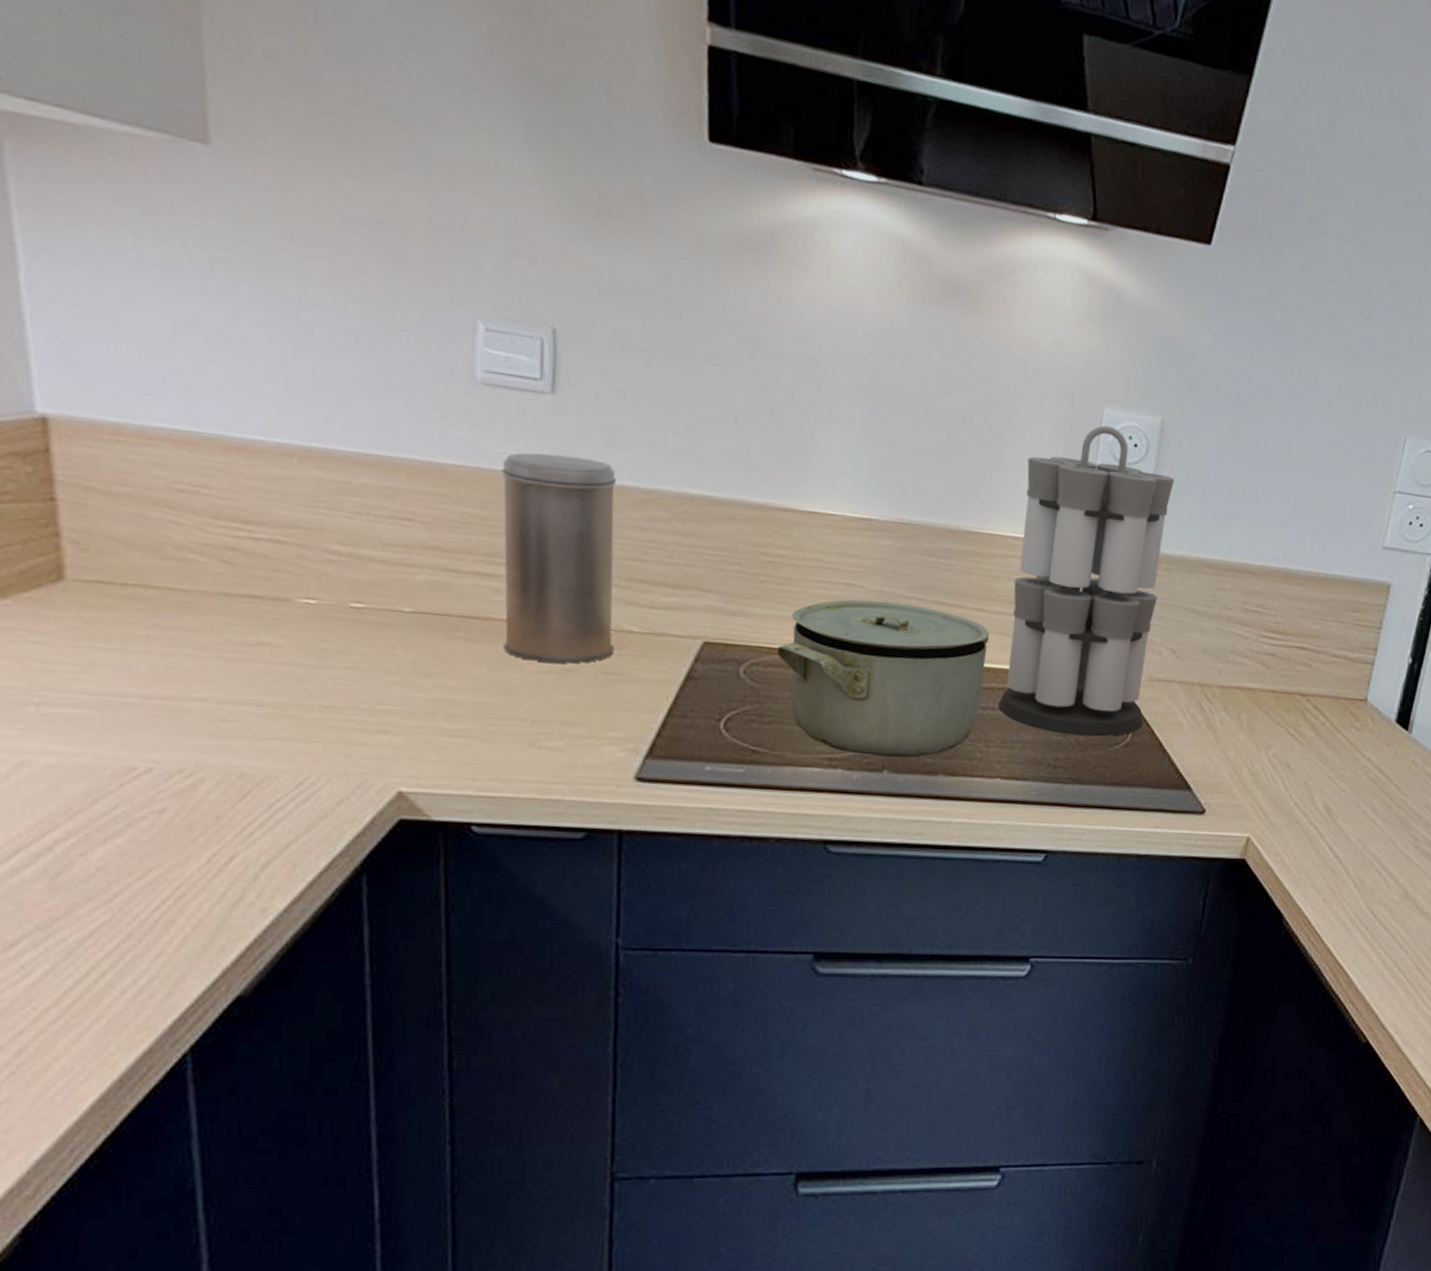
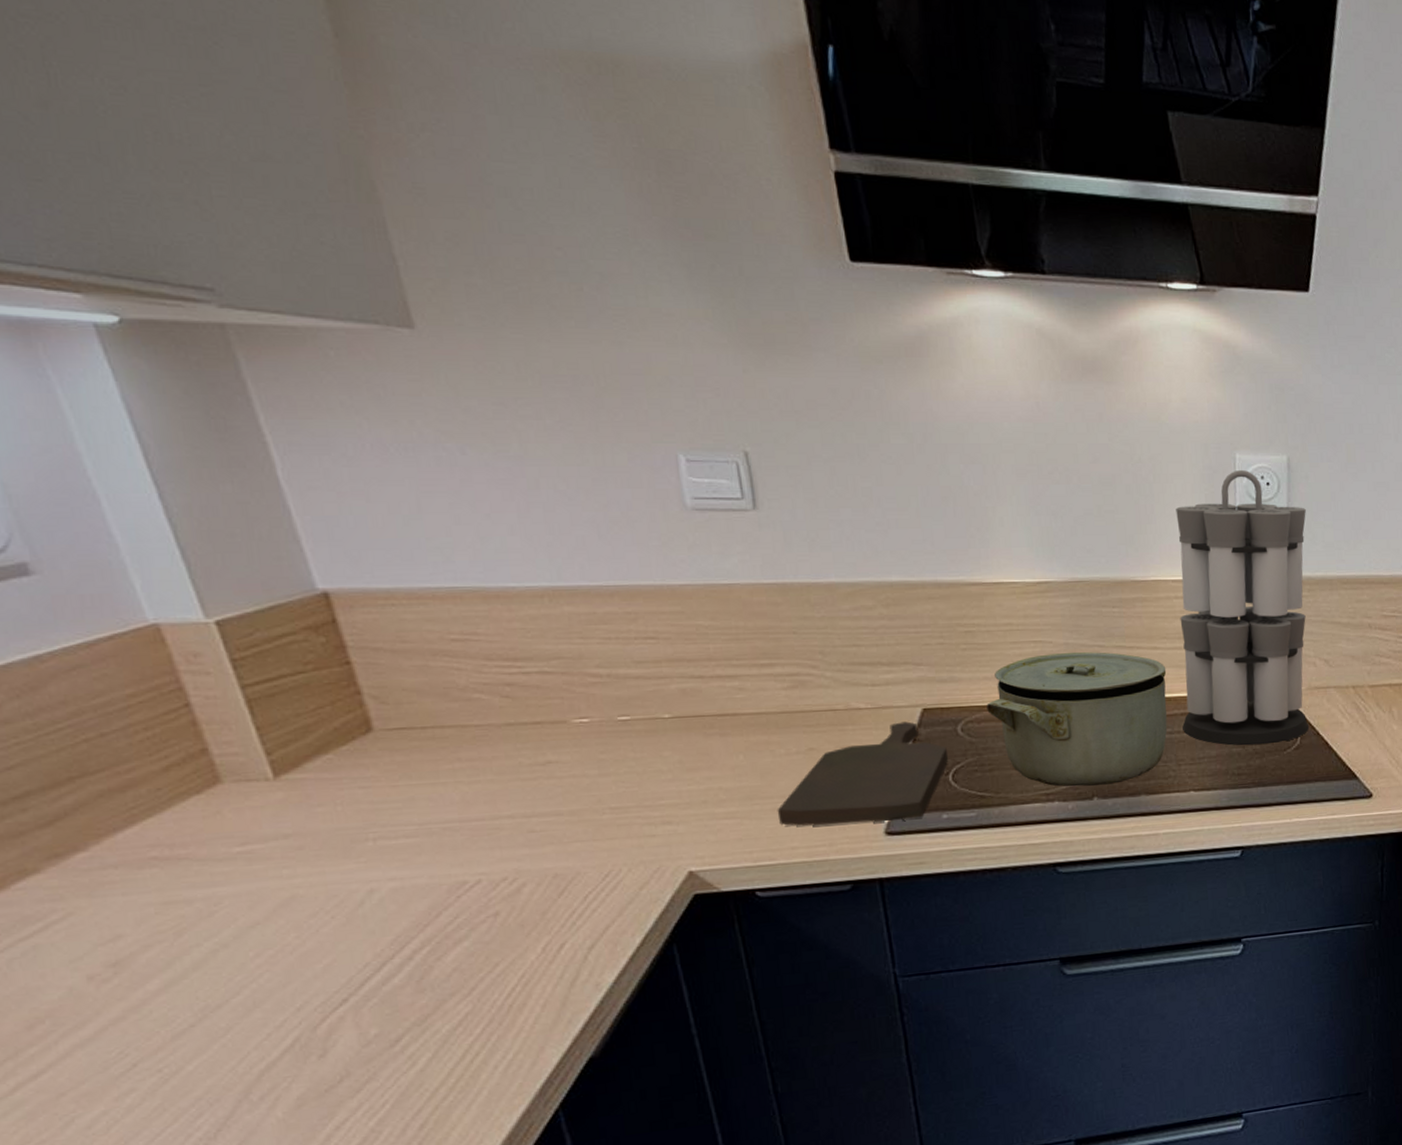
canister: present [501,453,617,664] -> none [723,562,848,745]
cutting board: none [514,653,724,766] -> present [777,721,949,826]

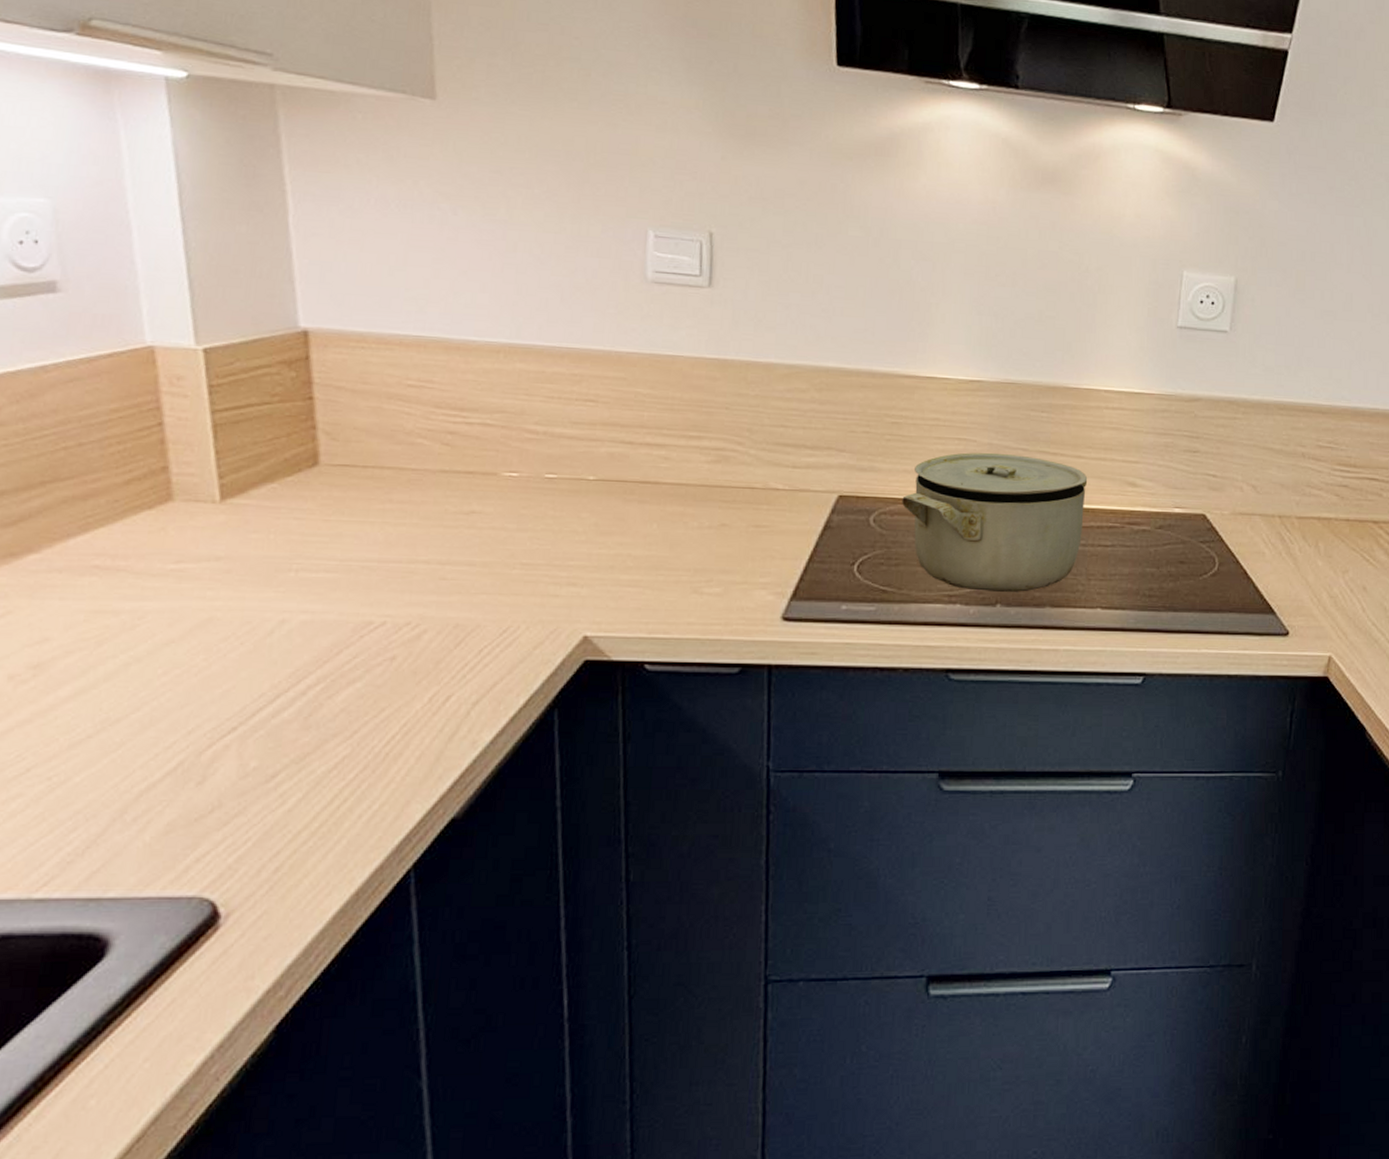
cutting board: present [777,721,949,826] -> none [679,506,857,606]
spice rack: present [1176,469,1309,746] -> none [1097,287,1249,568]

